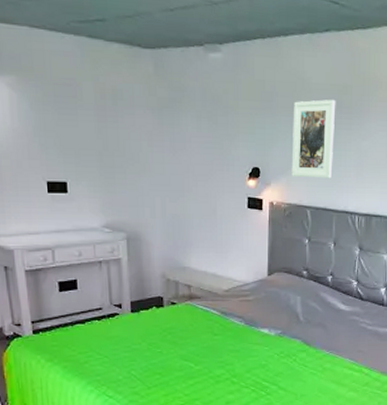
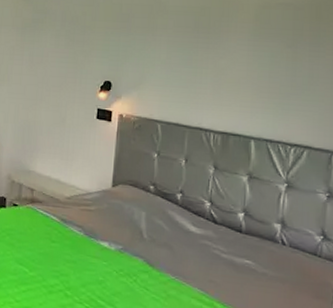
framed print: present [291,99,336,179] -> none [143,20,193,95]

